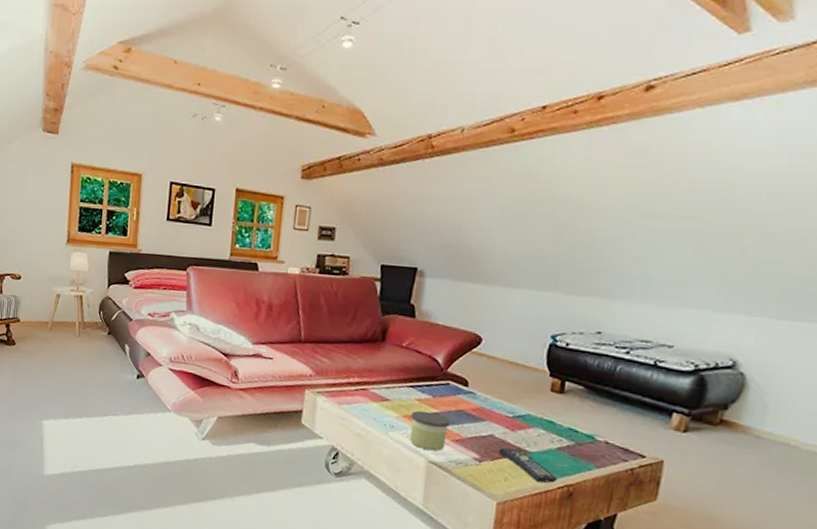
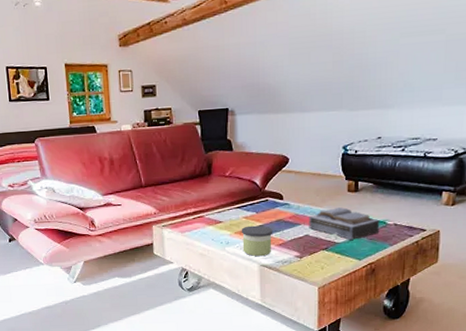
bible: none [495,407,587,452] -> present [309,207,380,240]
remote control: present [498,448,558,483] -> none [314,242,362,265]

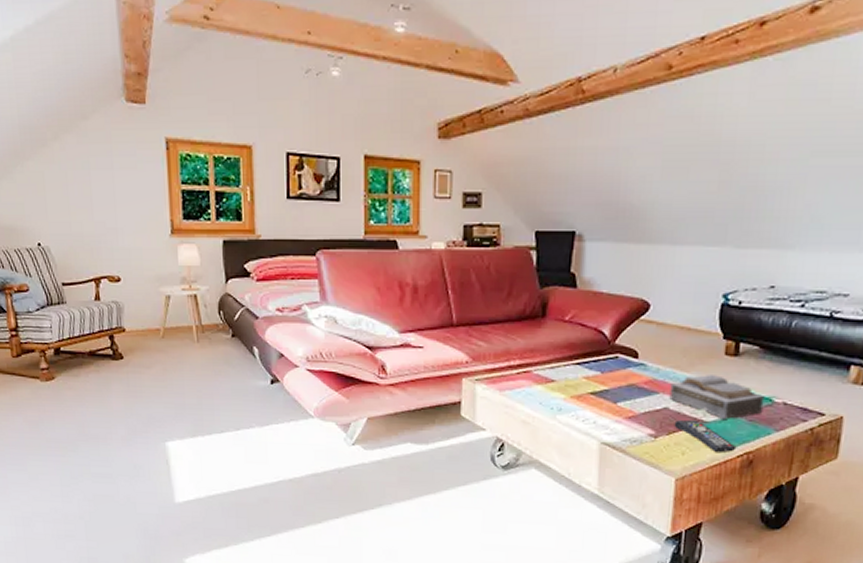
candle: present [241,225,273,257] -> none [579,389,622,432]
remote control: none [314,242,362,265] -> present [674,419,737,452]

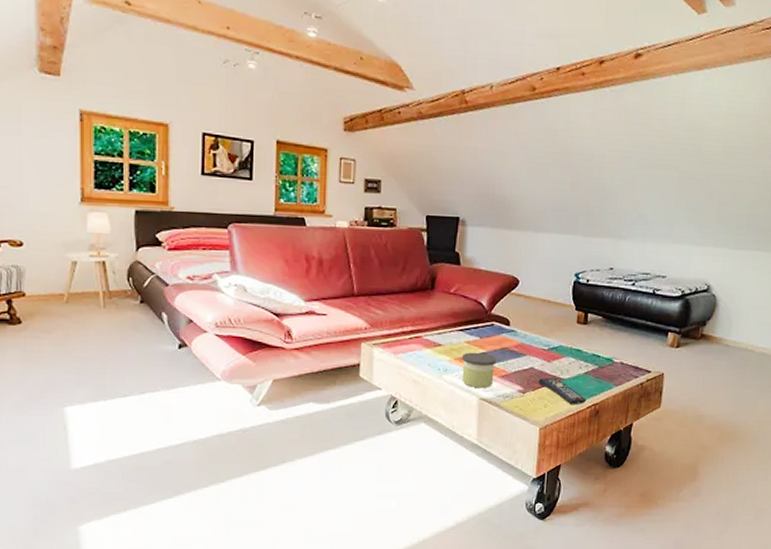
candle: none [579,389,622,432] -> present [461,352,497,389]
bible: present [669,375,765,419] -> none [534,340,607,377]

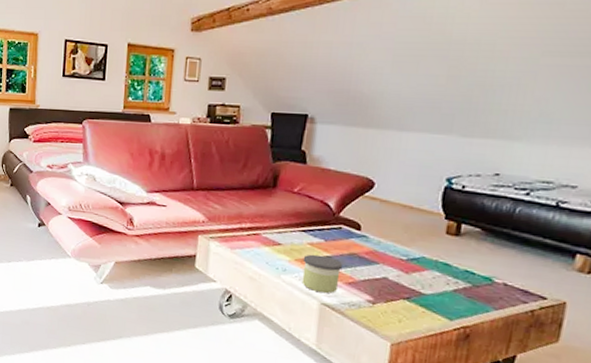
remote control: present [538,377,587,404] -> none [392,290,454,325]

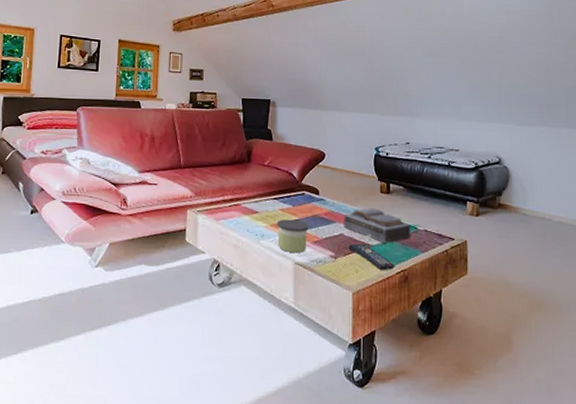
bible: none [389,250,485,294] -> present [343,208,411,243]
remote control: none [392,290,454,325] -> present [348,243,395,270]

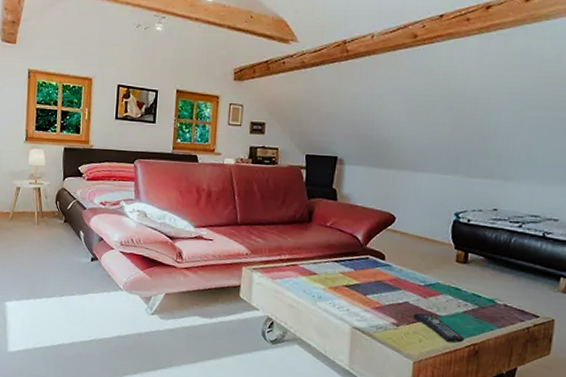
candle: present [277,219,309,254] -> none [335,282,371,318]
bible: present [343,208,411,243] -> none [409,277,489,315]

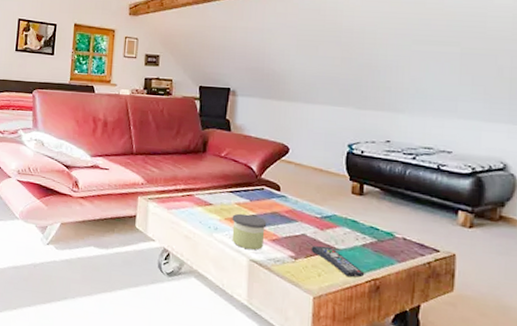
candle: none [335,282,371,318] -> present [231,213,267,251]

